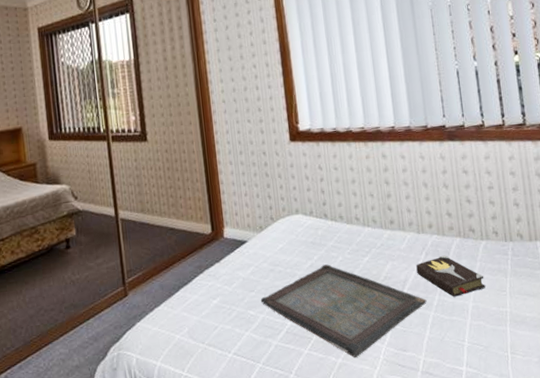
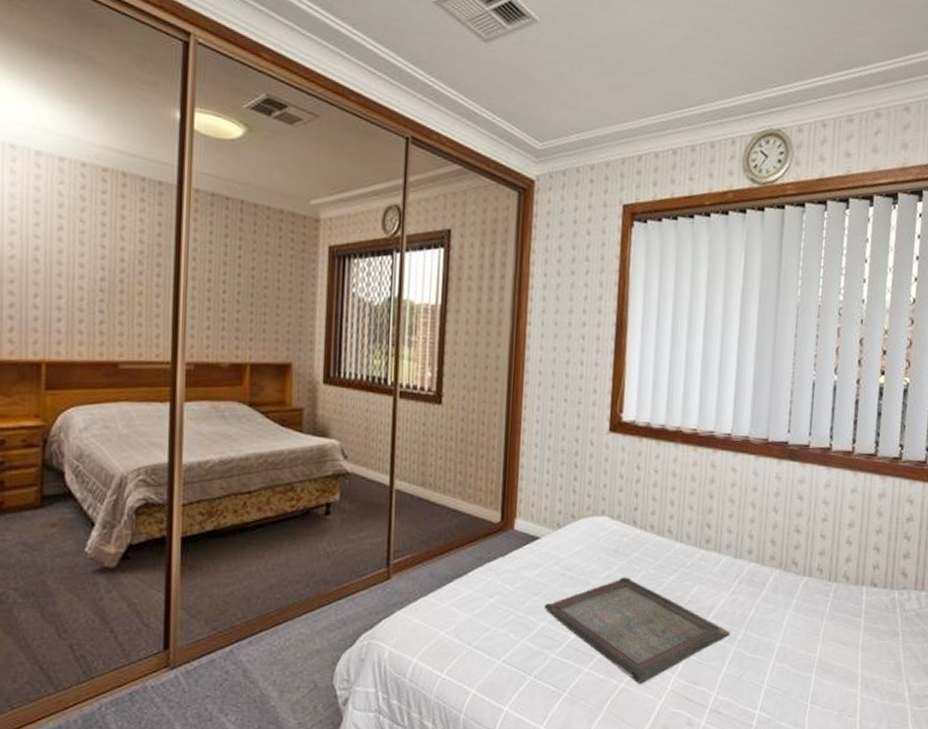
hardback book: present [416,255,485,297] -> none [725,586,798,634]

